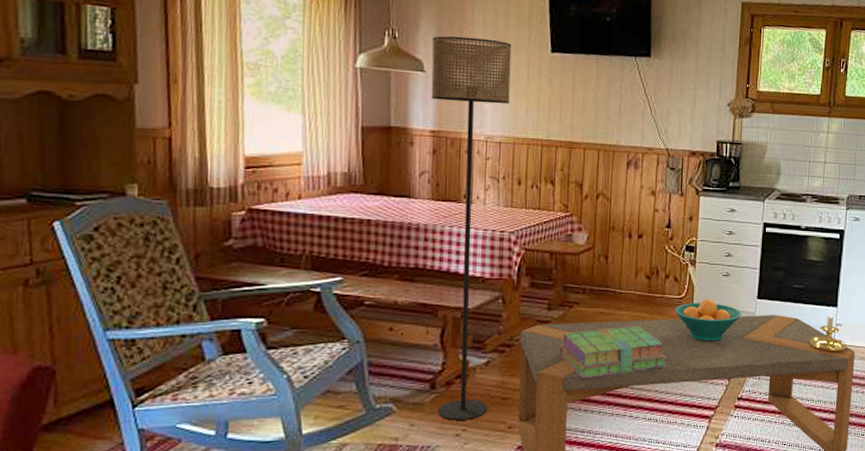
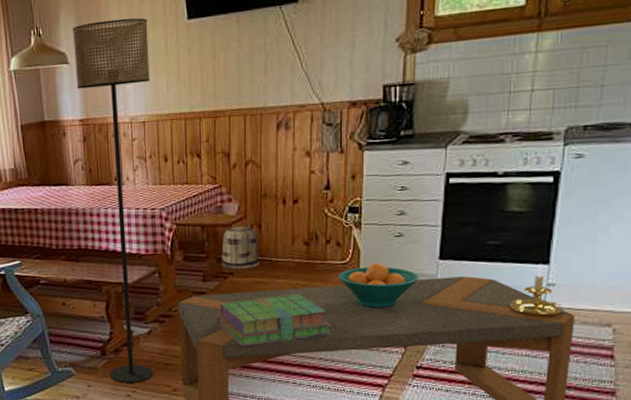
basket: none [568,248,605,299] -> present [221,217,260,269]

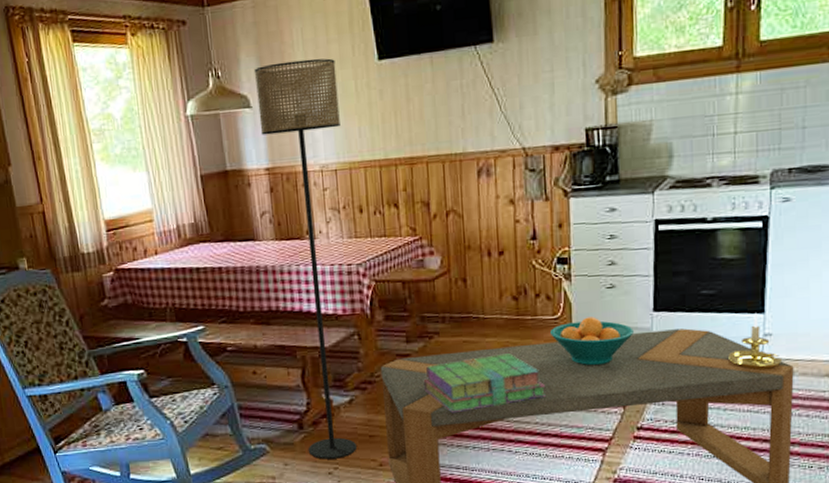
basket: present [221,217,260,269] -> none [425,271,467,328]

